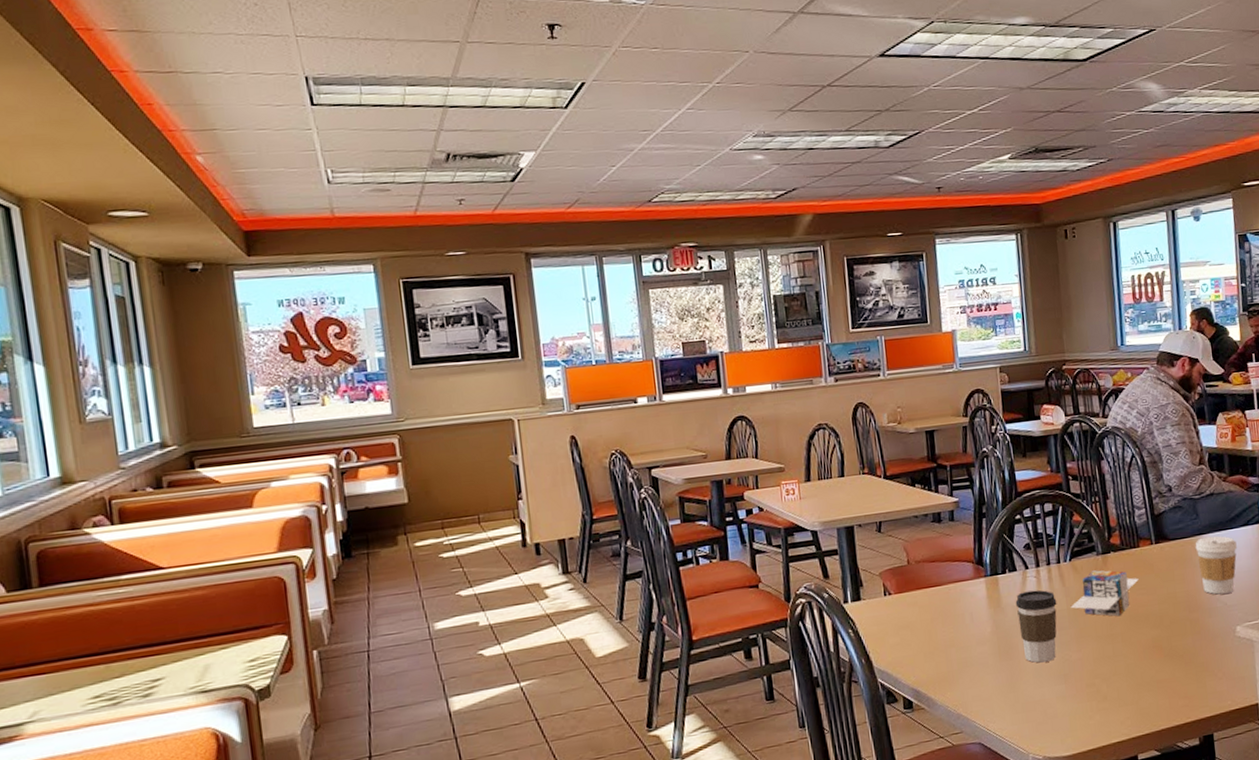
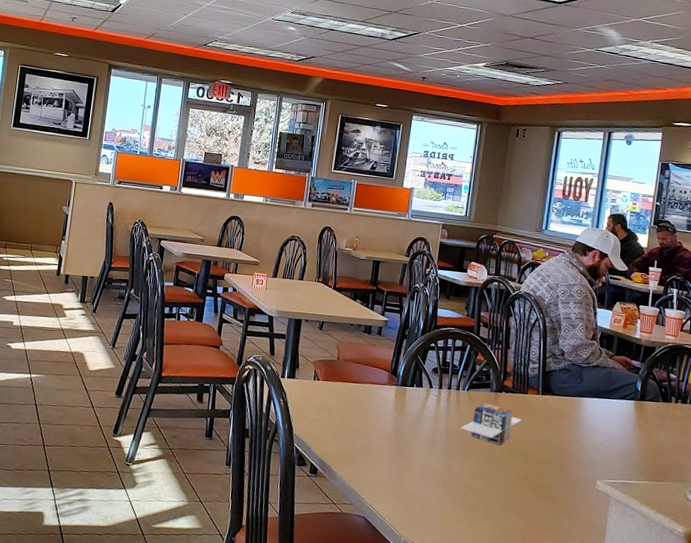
coffee cup: present [1015,589,1057,663] -> none [415,405,450,467]
coffee cup: present [1195,536,1237,595] -> none [574,399,611,451]

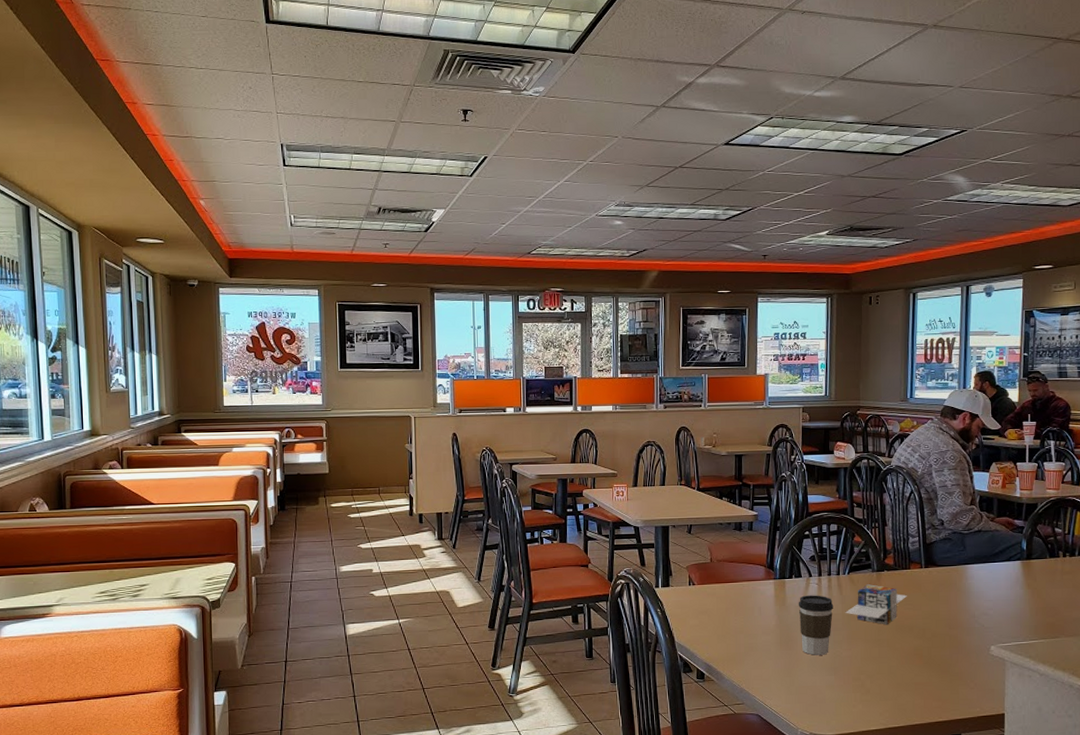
coffee cup: none [415,405,450,467] -> present [798,595,834,655]

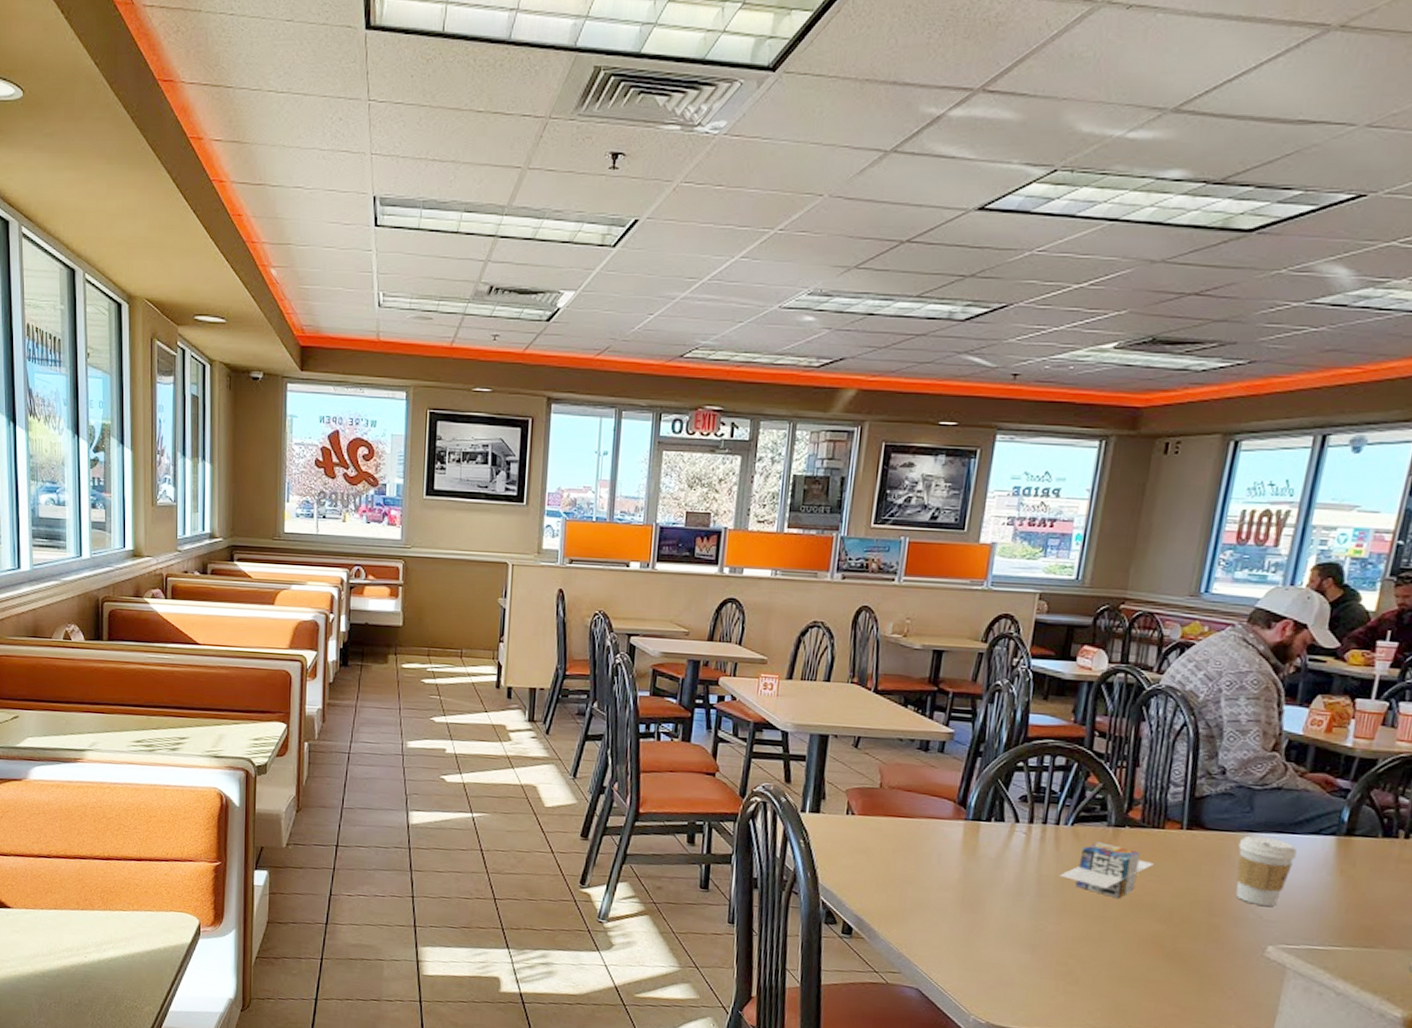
coffee cup: present [798,595,834,655] -> none [991,846,1045,927]
coffee cup: none [960,567,998,617] -> present [1236,835,1297,906]

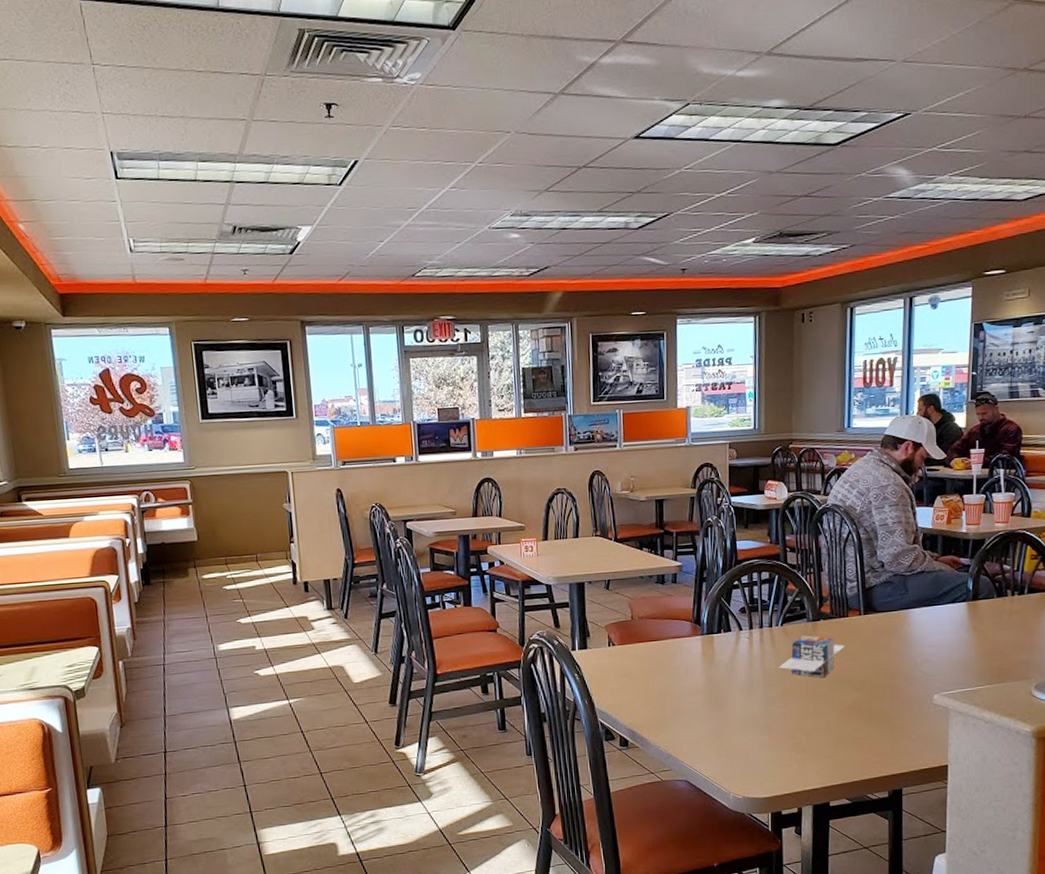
coffee cup: present [1236,835,1297,906] -> none [902,610,942,665]

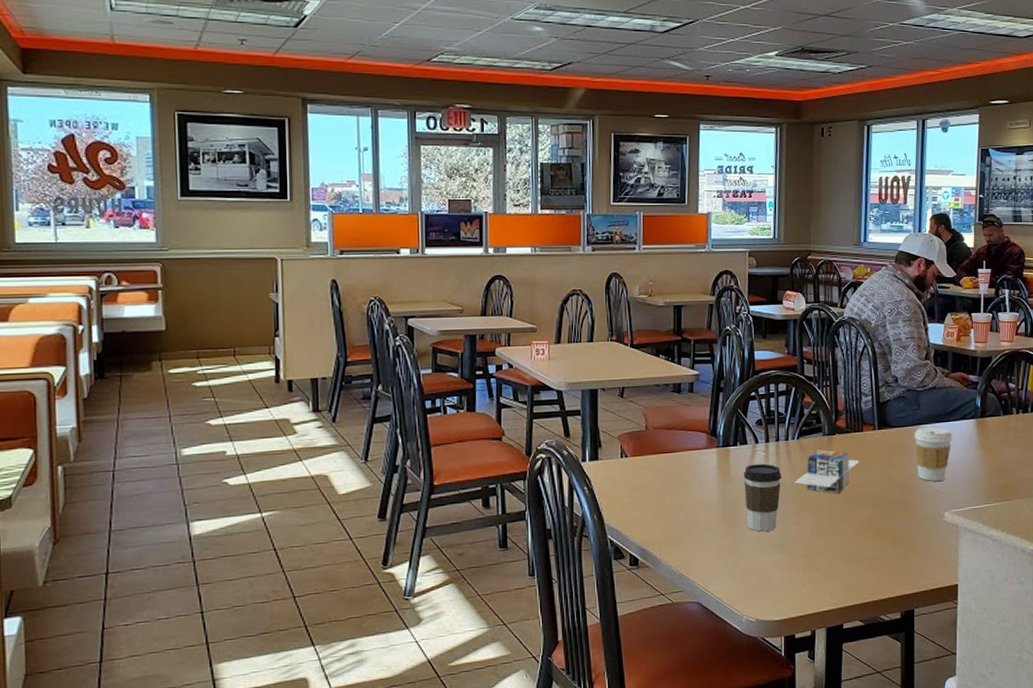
coffee cup: none [728,649,766,715] -> present [743,463,782,532]
coffee cup: none [902,610,942,665] -> present [914,426,952,481]

